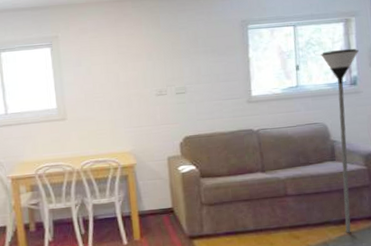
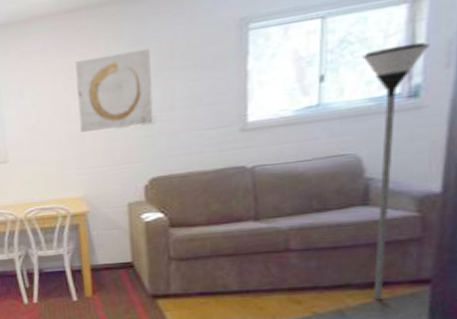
wall art: none [123,35,185,97] -> present [75,48,154,132]

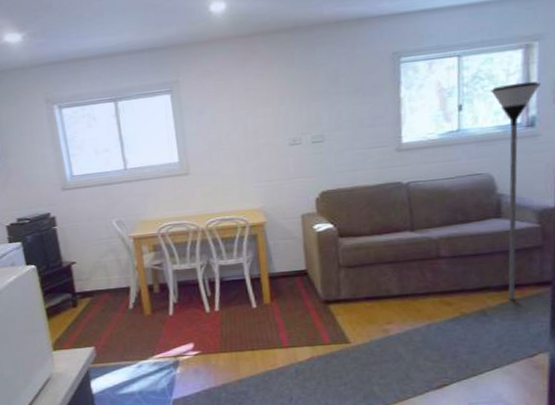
wall art: present [75,48,154,132] -> none [252,73,322,148]

